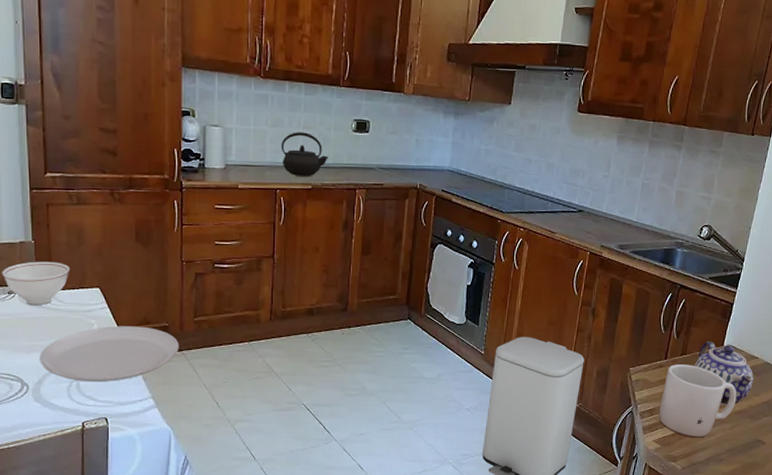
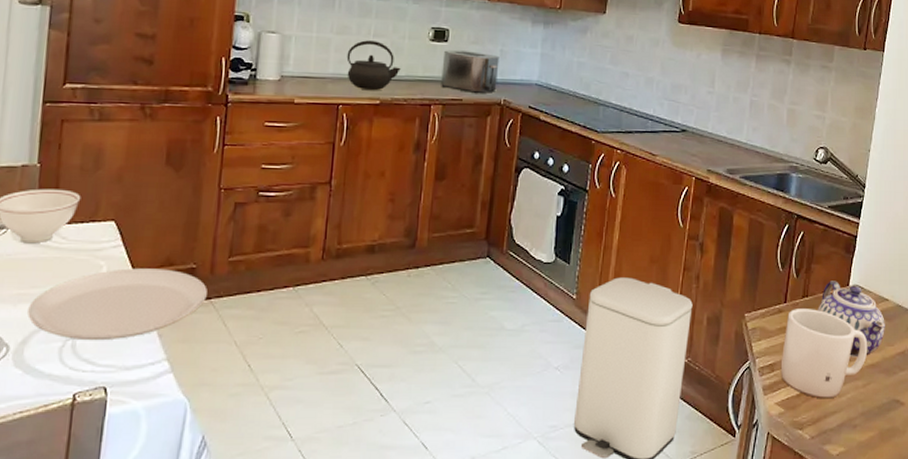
toaster: none [364,139,415,179] -> present [441,49,500,94]

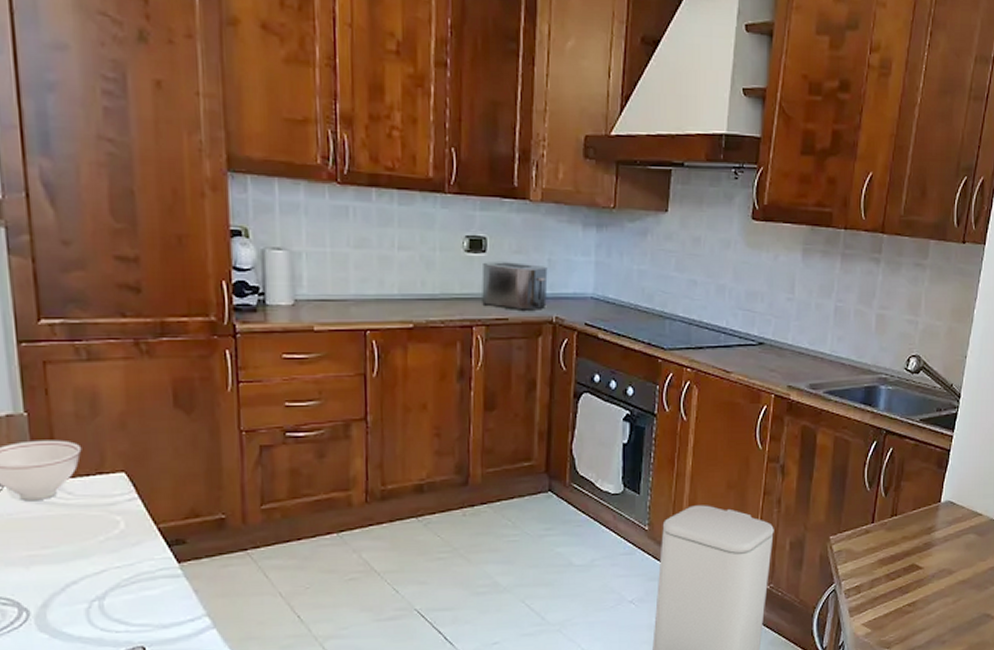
plate: present [28,268,208,341] -> none [43,520,242,601]
kettle: present [346,40,401,91] -> none [369,254,434,313]
mug: present [780,309,868,399] -> none [867,527,959,618]
teapot: present [818,281,885,358] -> none [907,497,978,575]

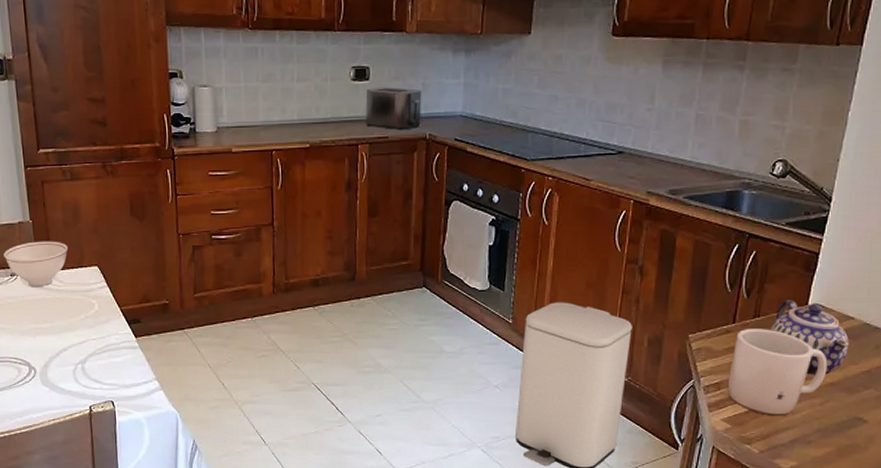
mug: none [867,527,959,618] -> present [727,329,828,416]
teapot: none [907,497,978,575] -> present [770,300,849,376]

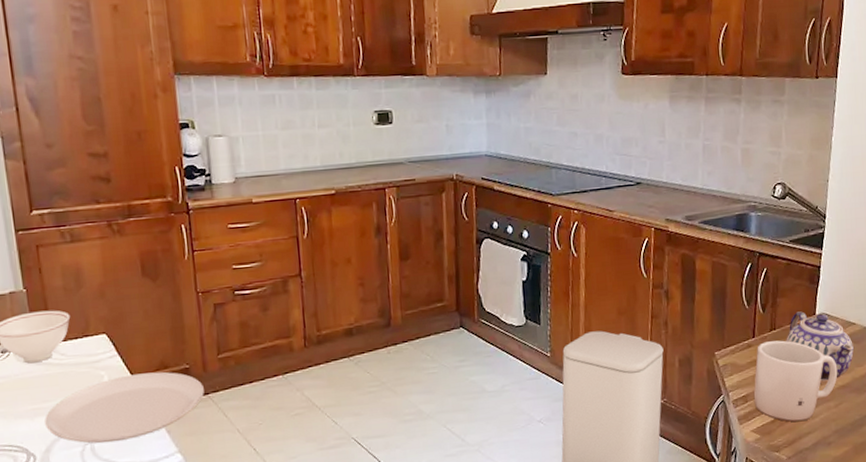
plate: none [44,305,181,365] -> present [45,371,204,443]
toaster: present [365,87,422,131] -> none [389,130,447,172]

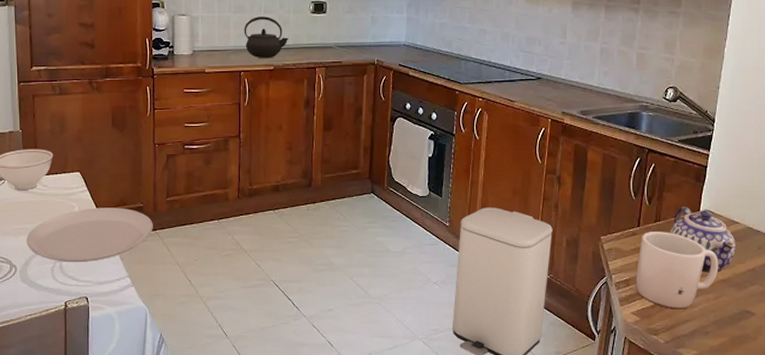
kettle: none [295,131,350,182] -> present [244,16,289,59]

